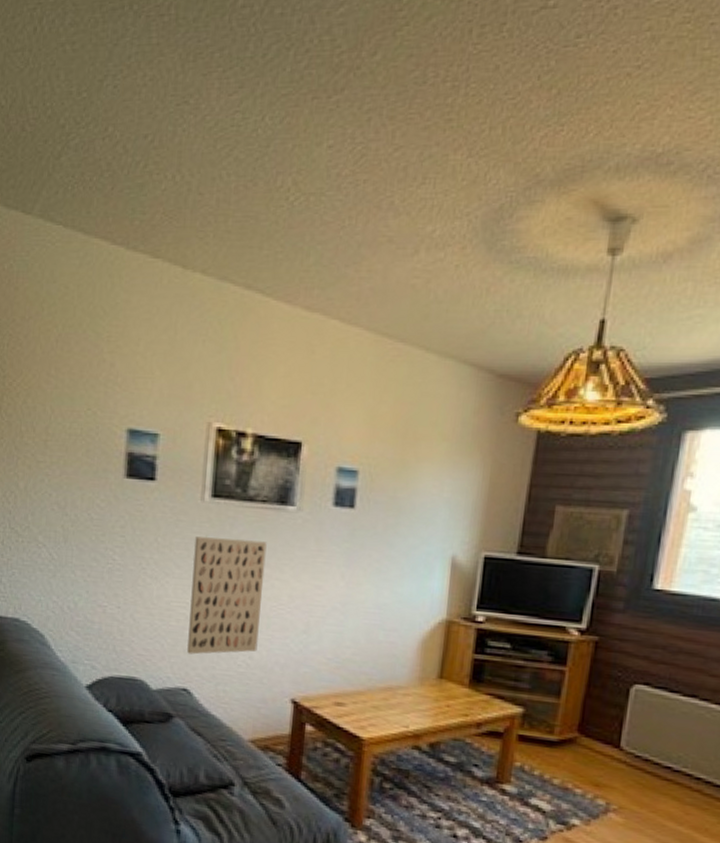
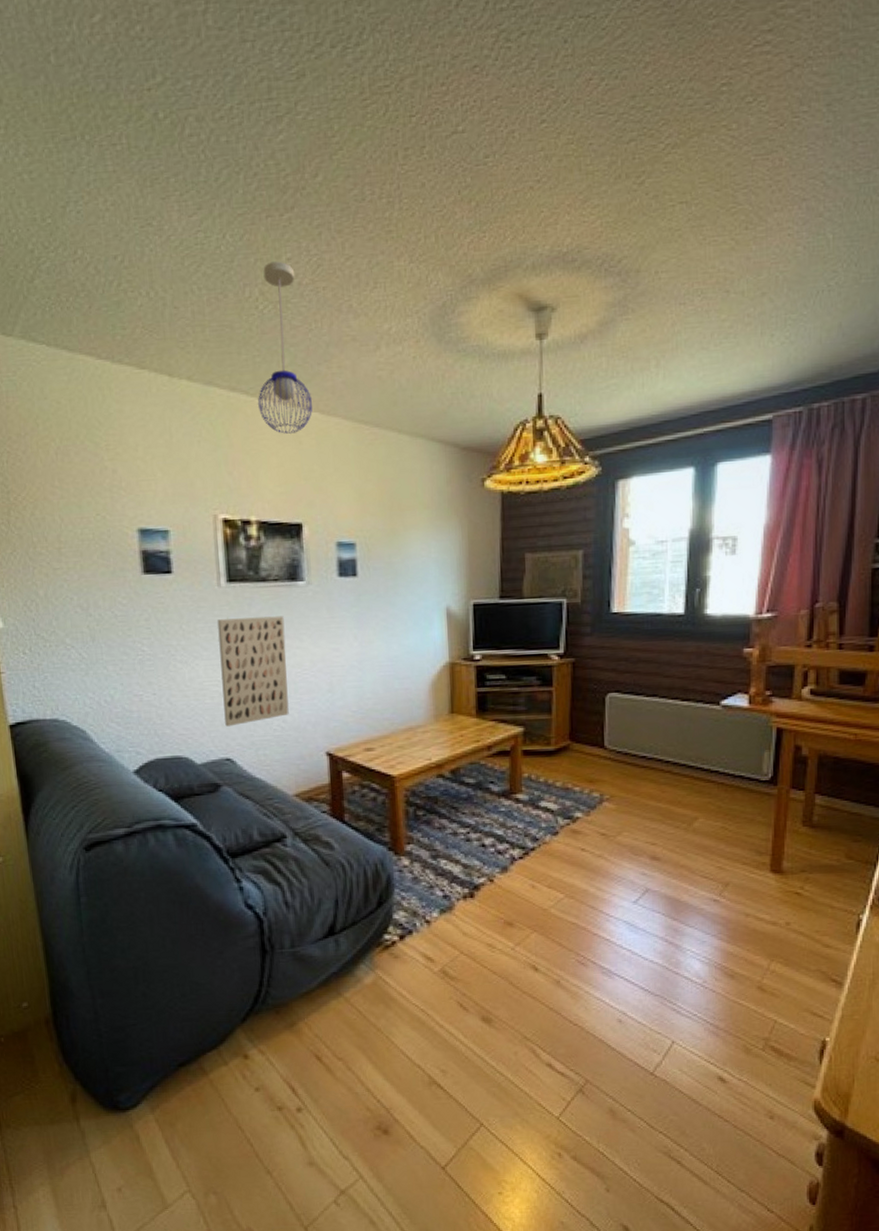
pendant light: none [273,148,335,341] -> present [258,261,312,434]

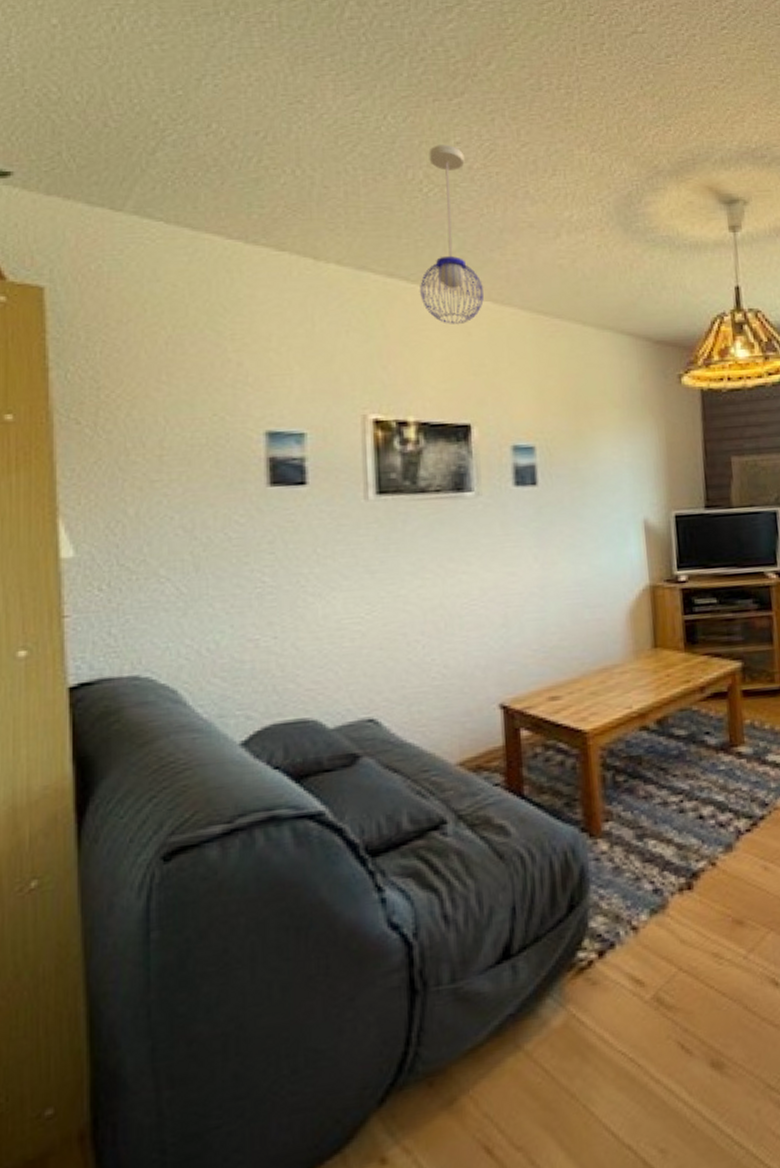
wall art: present [217,616,289,727] -> none [363,534,452,677]

